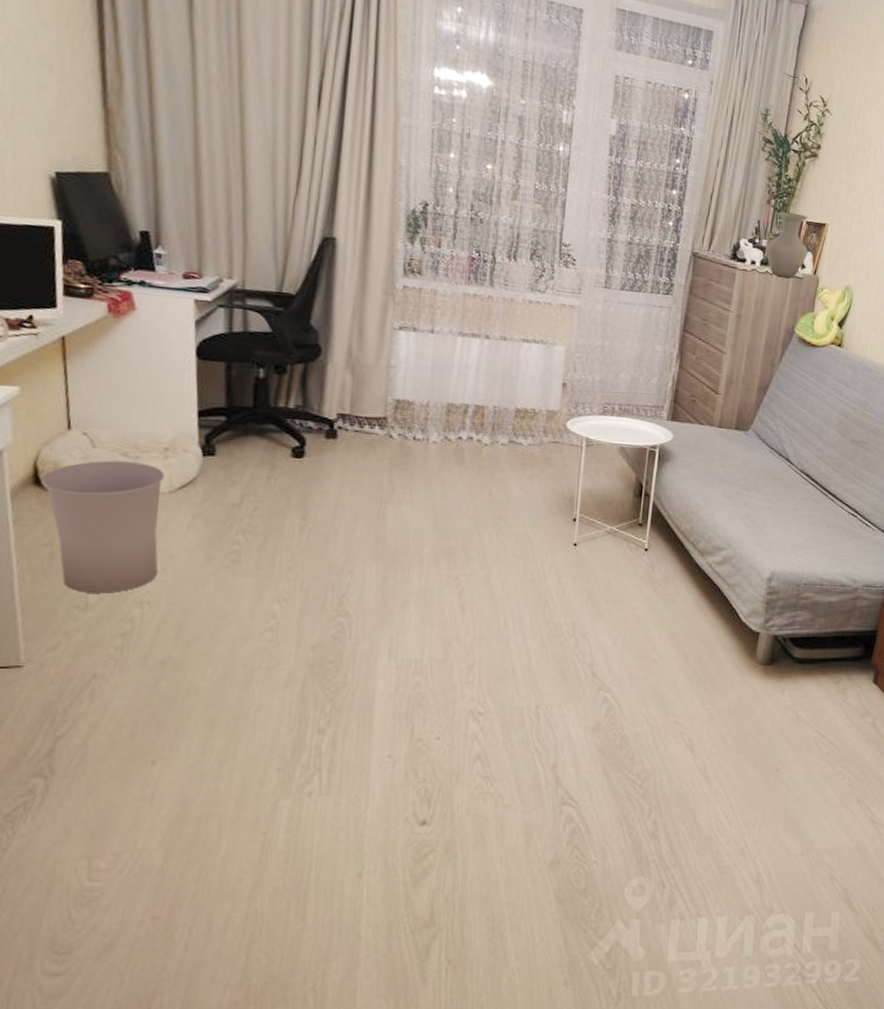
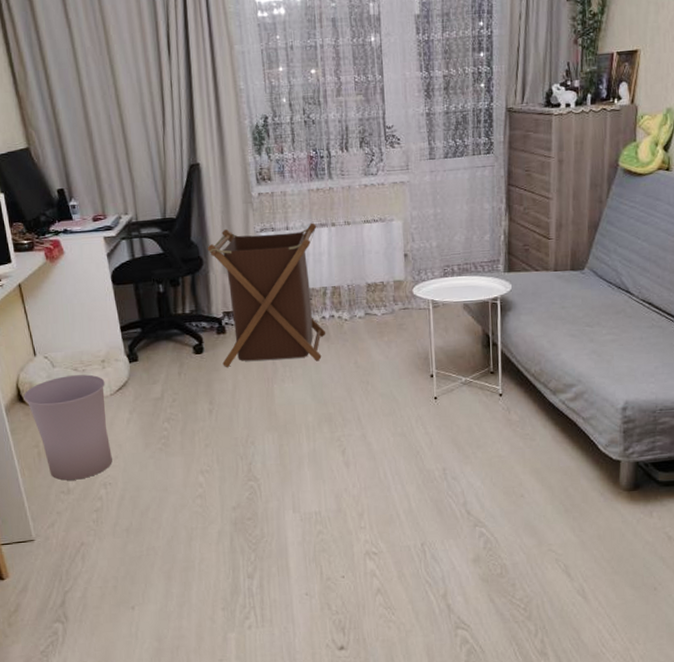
laundry basket: none [327,318,468,487] -> present [207,222,326,367]
vase: present [766,211,808,279] -> none [579,46,622,114]

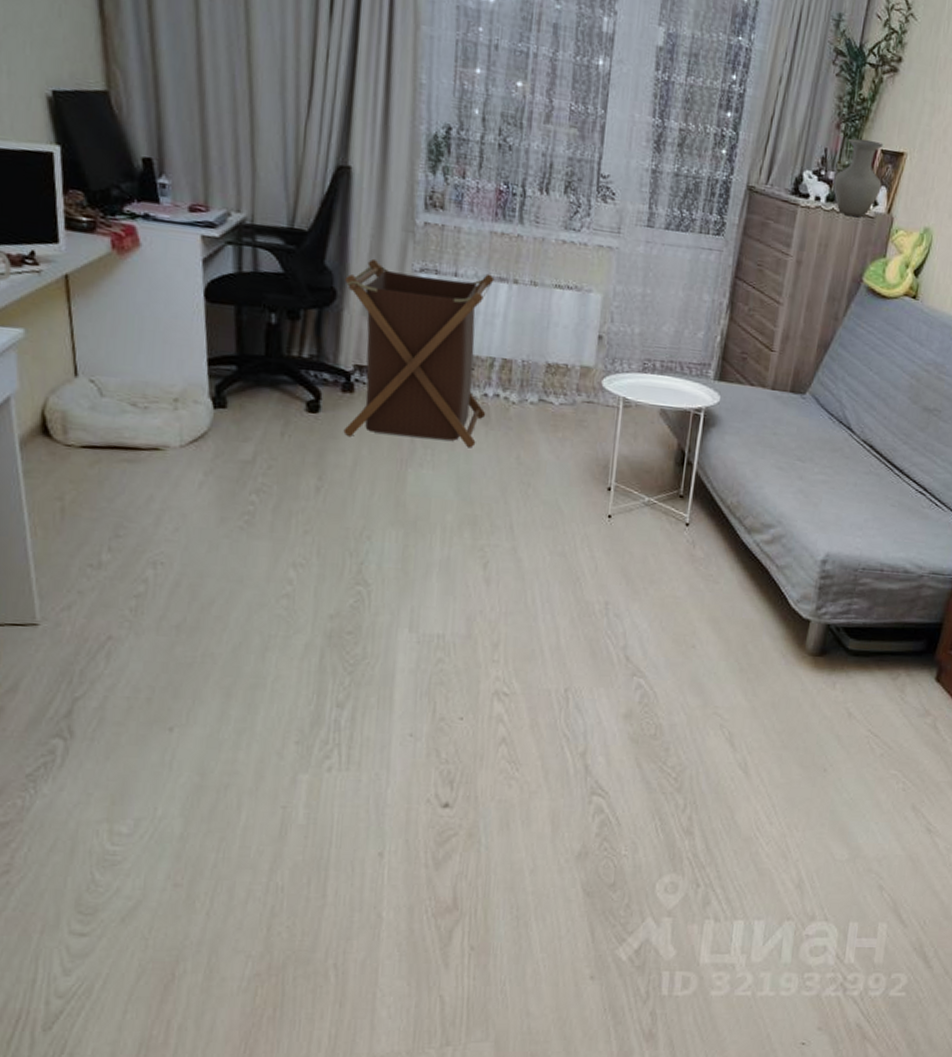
waste bin: present [23,374,112,481] -> none [50,410,175,552]
vase: none [579,46,622,114] -> present [833,138,884,218]

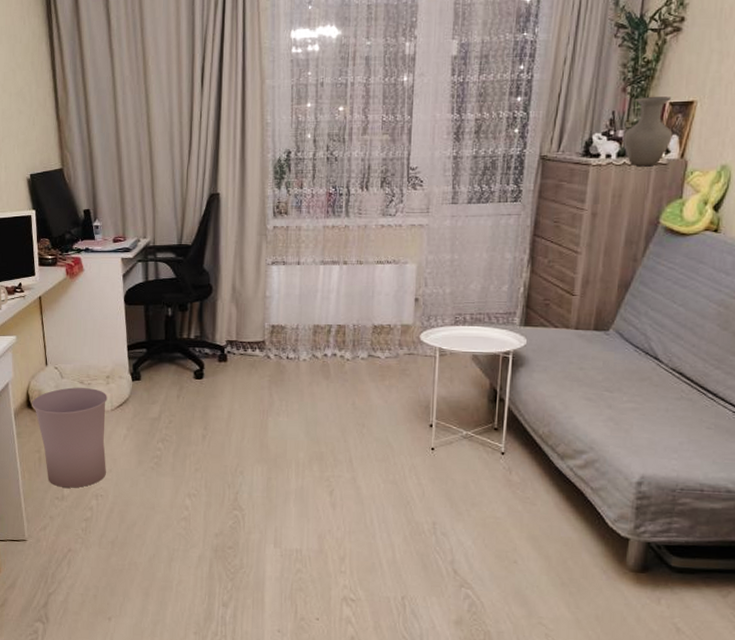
waste bin: none [50,410,175,552] -> present [32,387,107,488]
laundry basket: present [343,258,495,448] -> none [218,259,328,399]

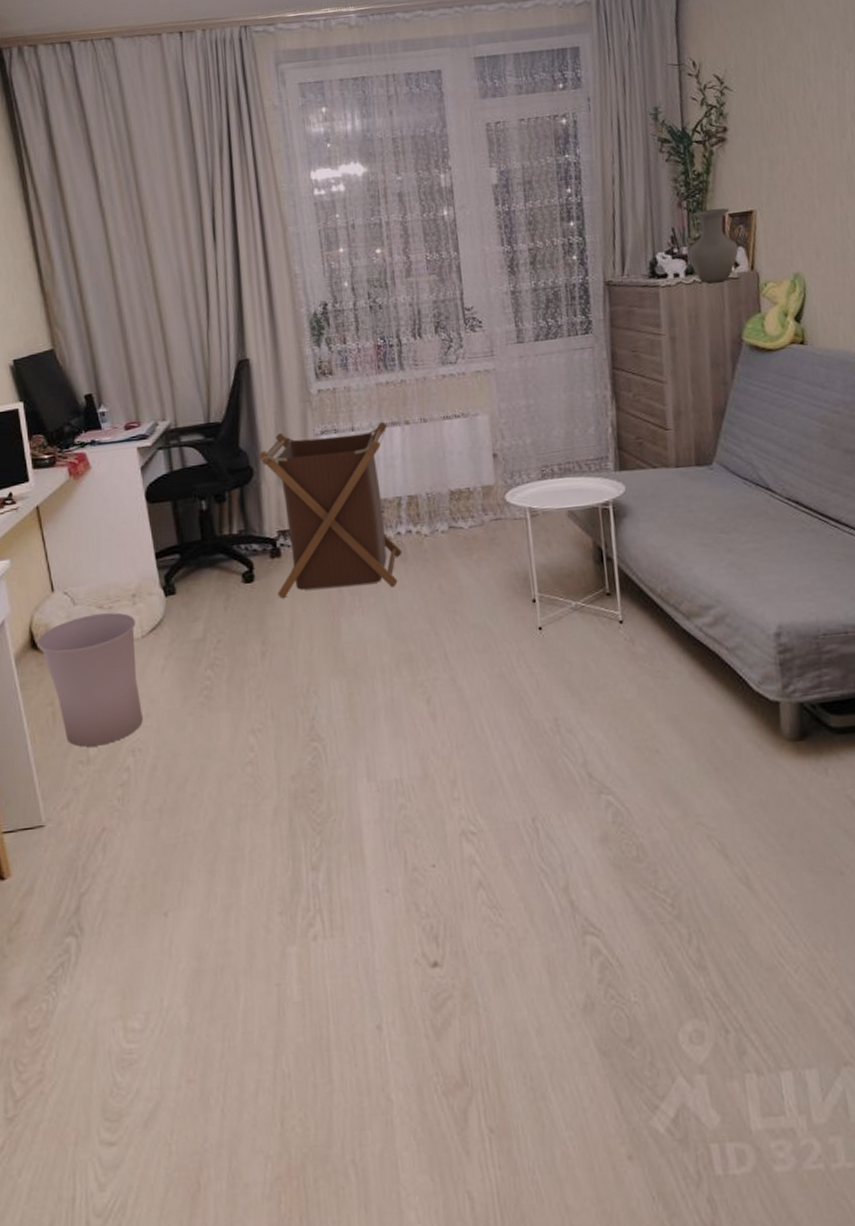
laundry basket: none [218,259,328,399] -> present [258,421,403,598]

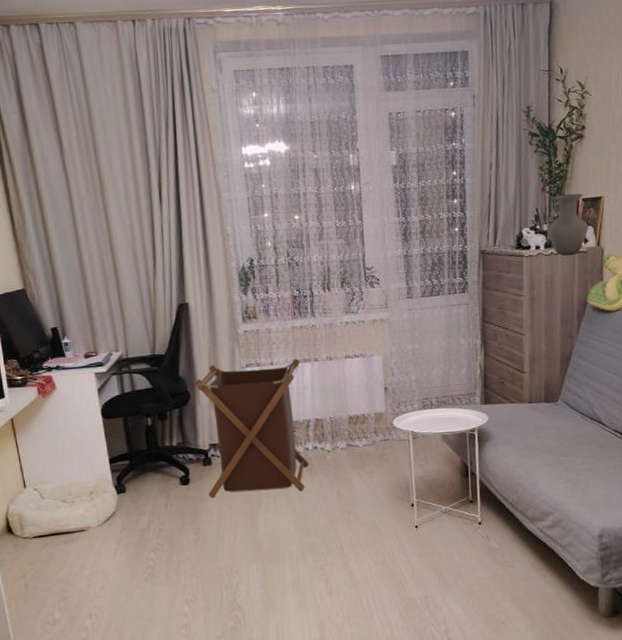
waste bin: present [37,612,143,747] -> none [12,506,98,611]

